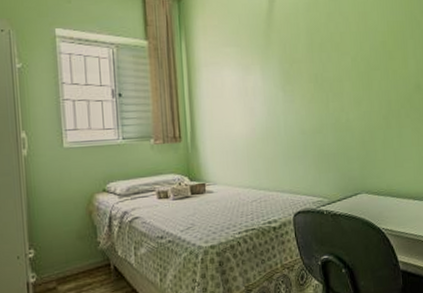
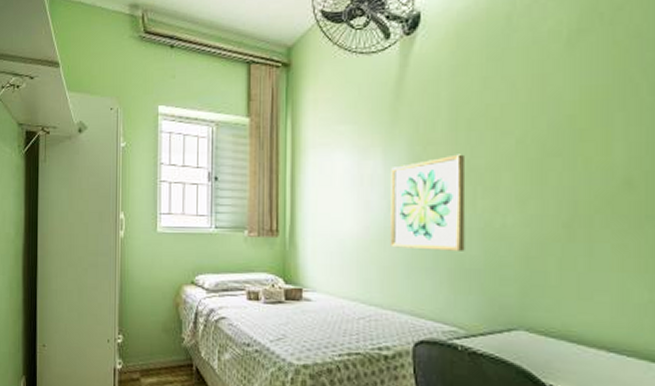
wall art: none [268,69,324,143] -> present [390,154,466,251]

